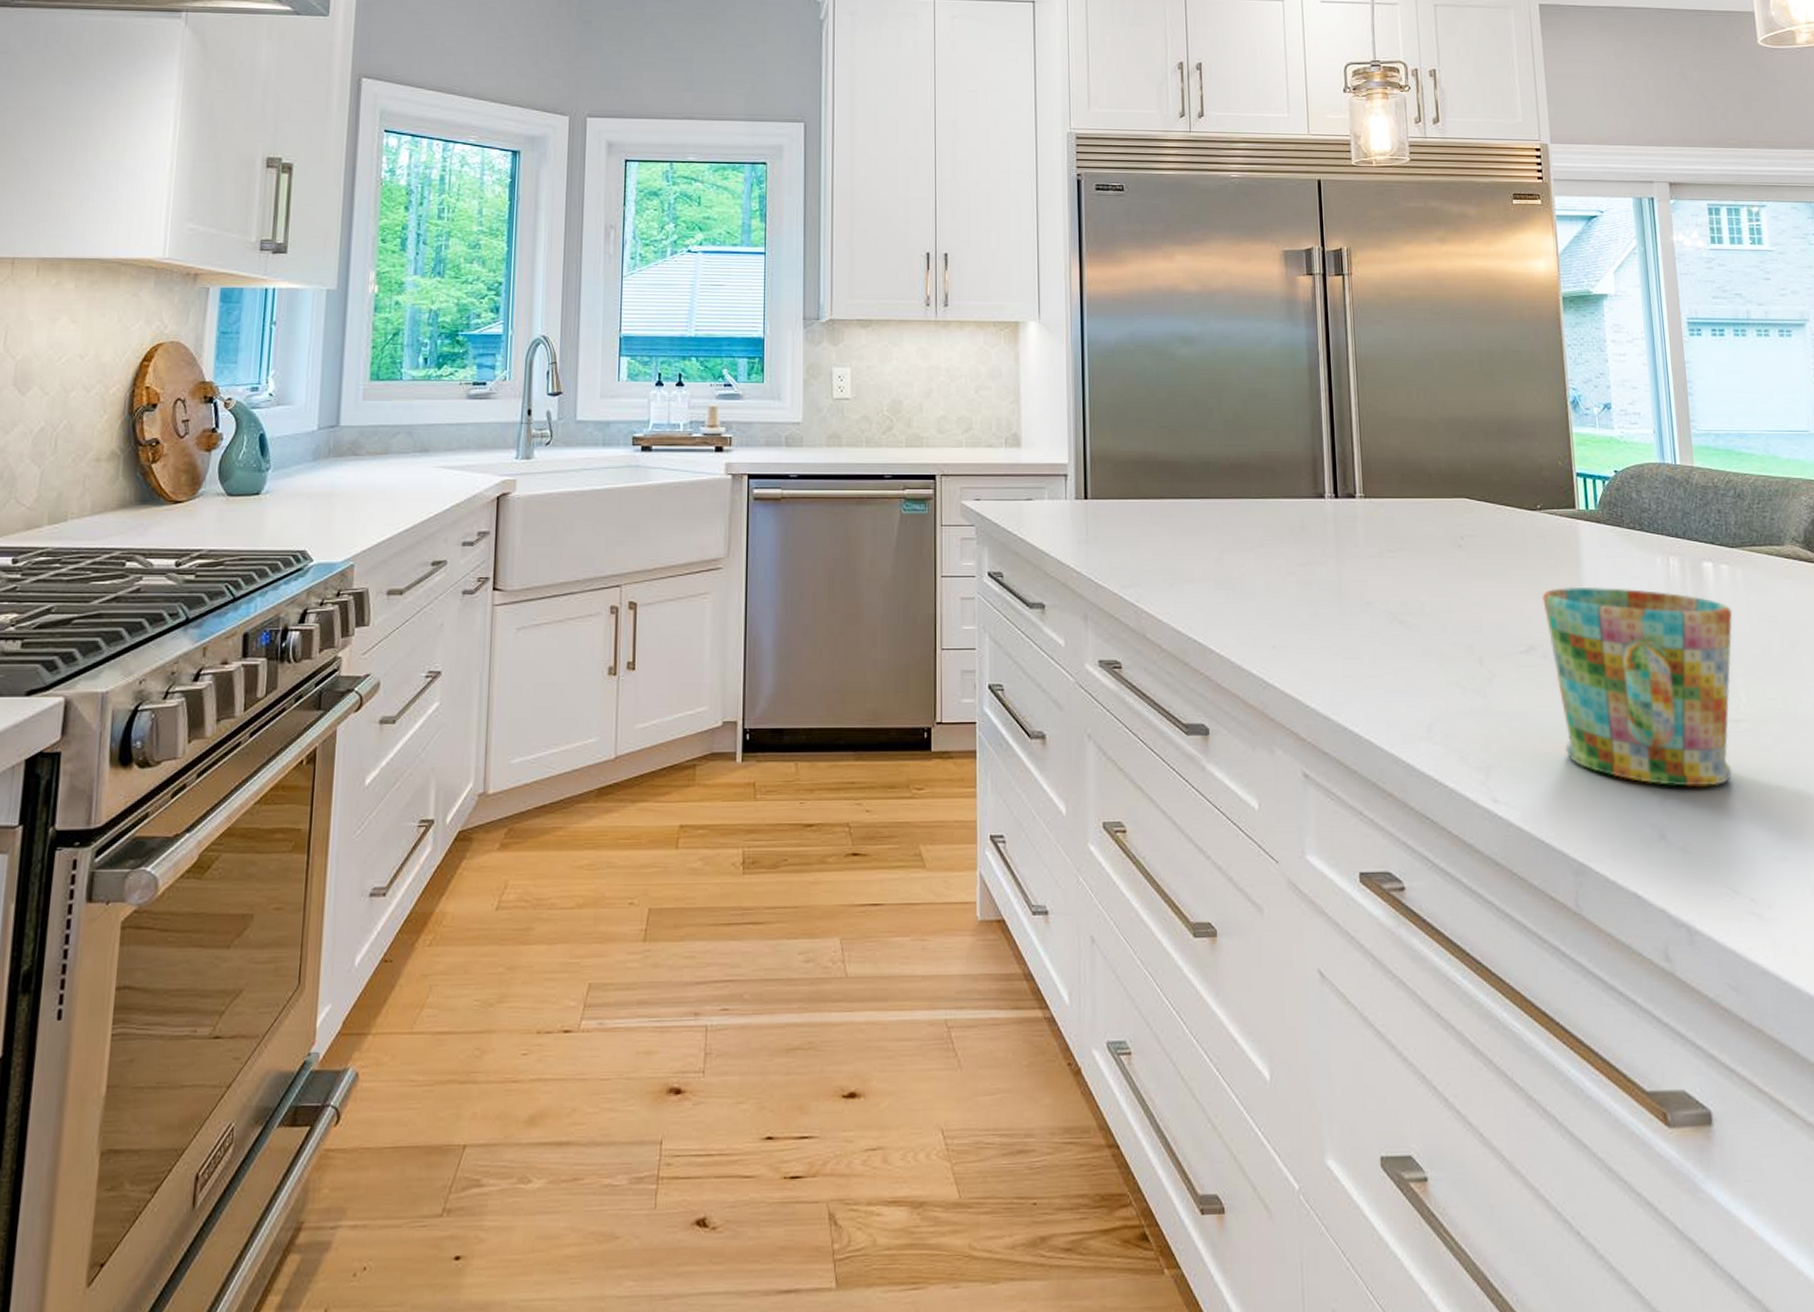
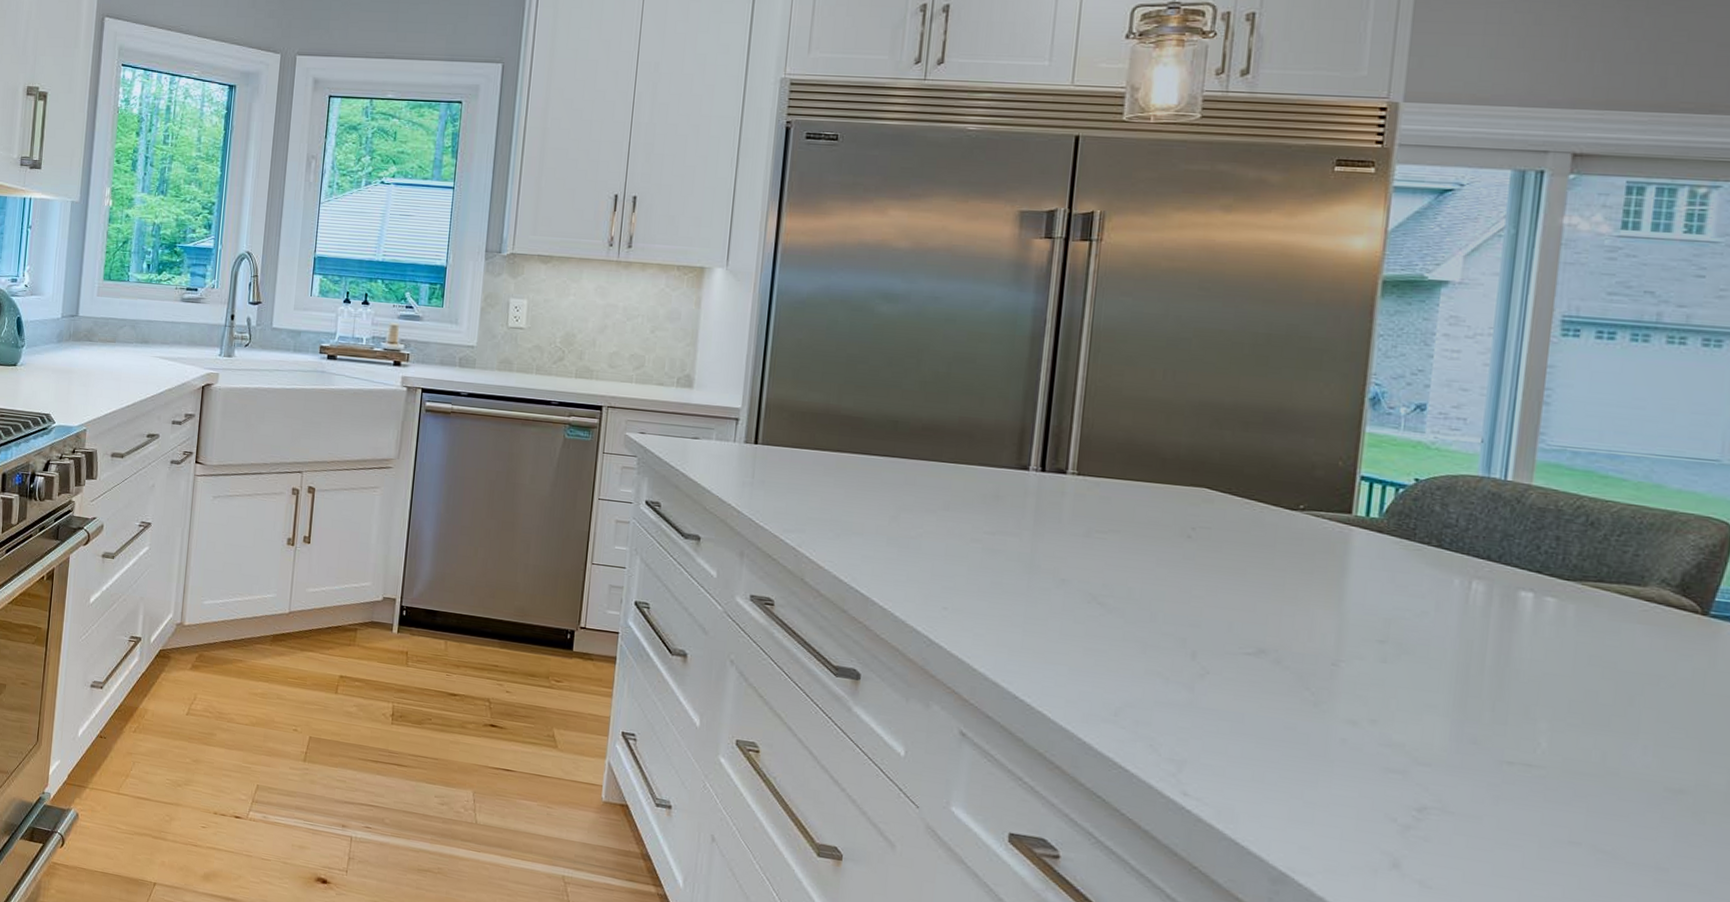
mug: present [1542,586,1733,787] -> none [1285,594,1551,828]

